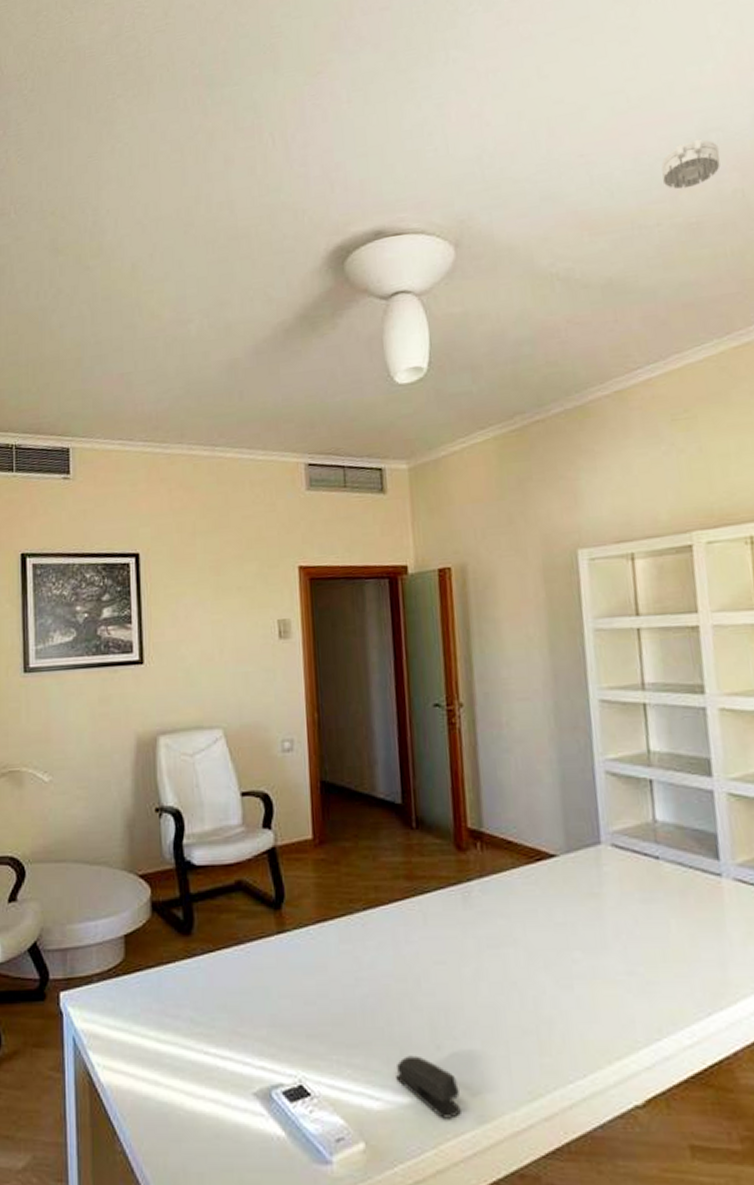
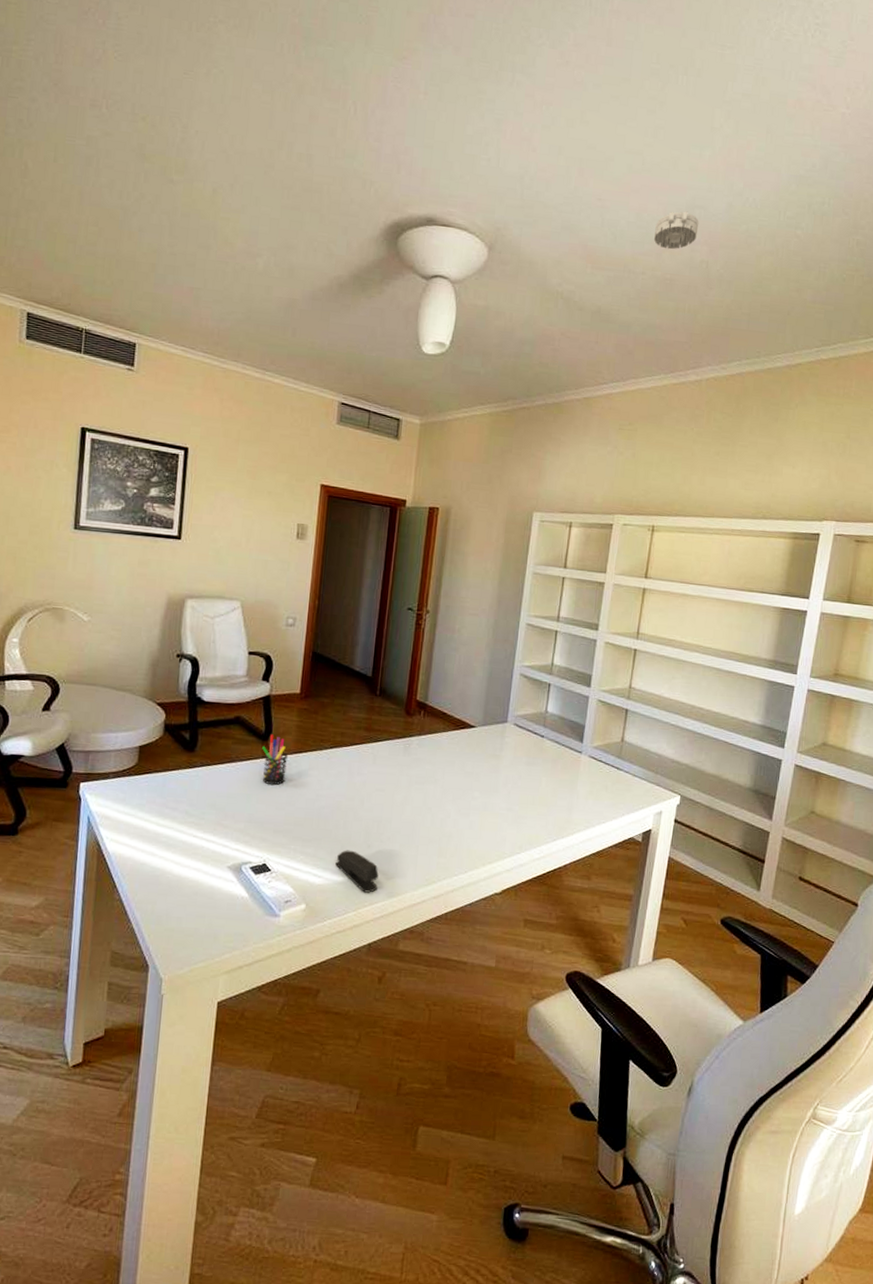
pen holder: none [275,899,311,970] -> present [262,734,288,785]

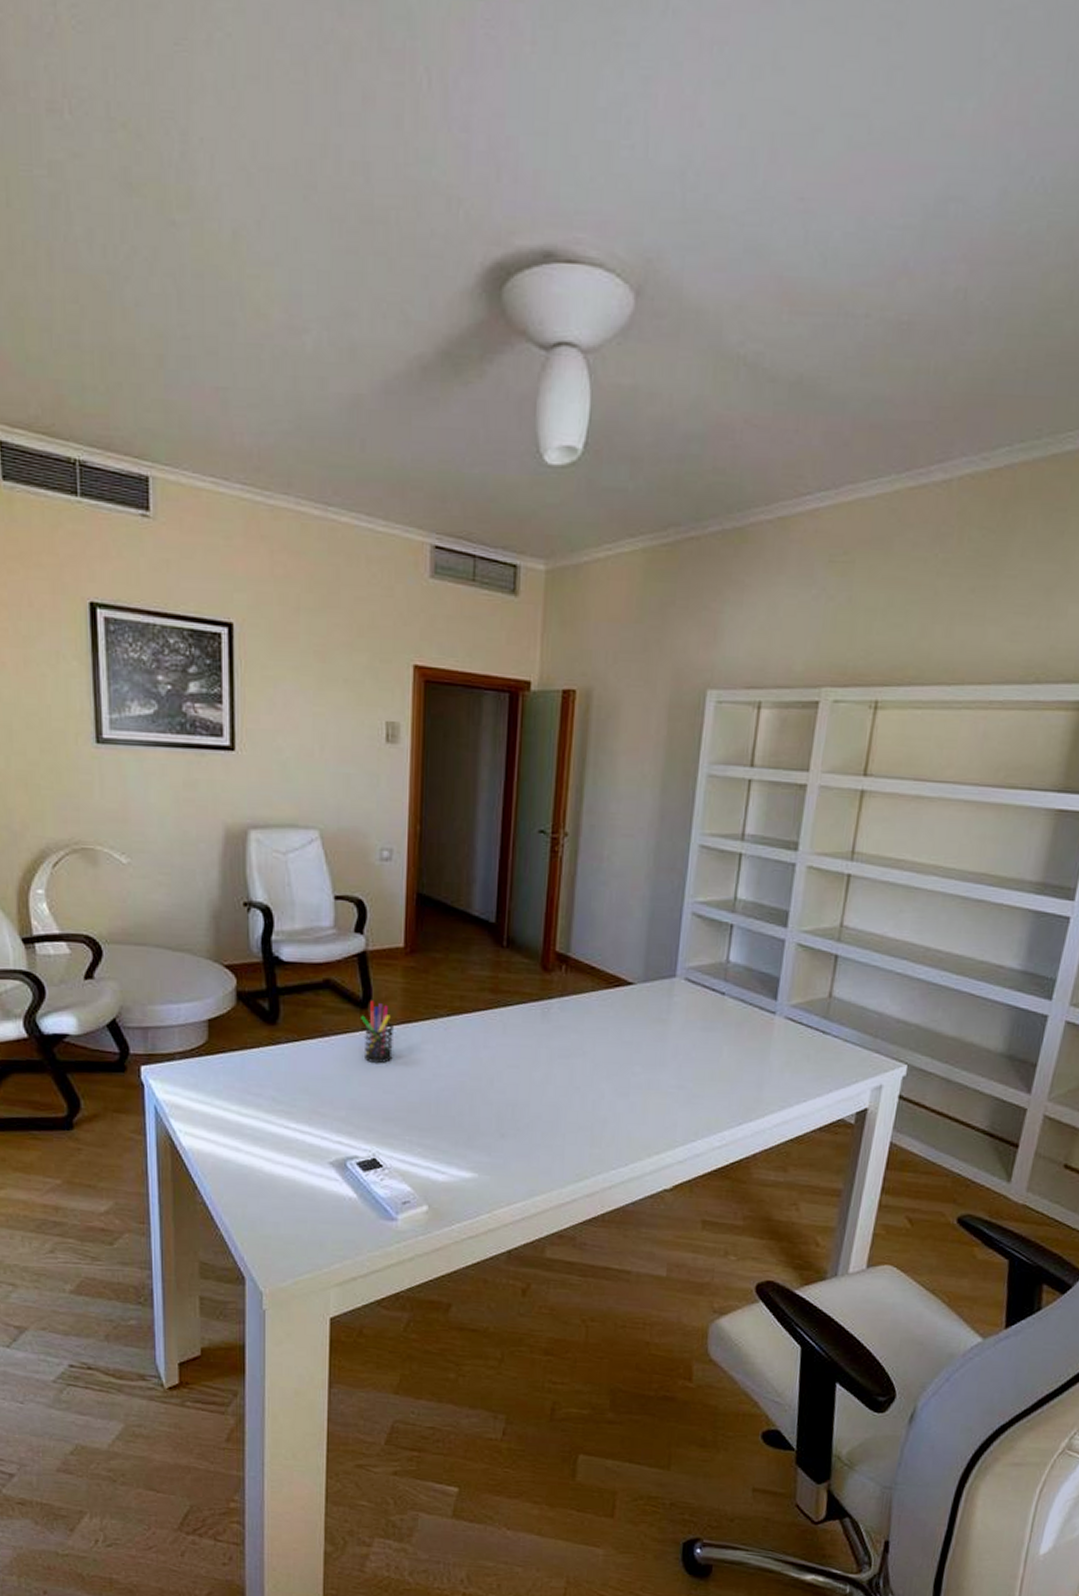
stapler: present [335,850,379,893] -> none [462,1140,516,1191]
smoke detector: present [654,211,699,250] -> none [884,207,955,274]

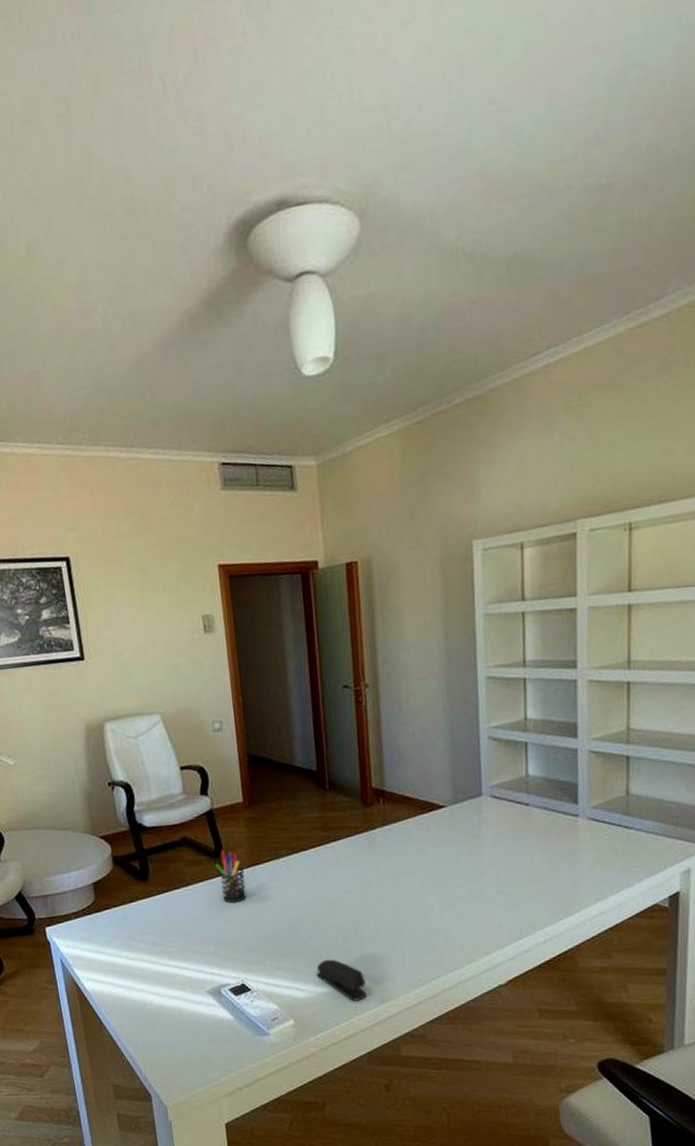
stapler: none [462,1140,516,1191] -> present [317,959,367,1001]

